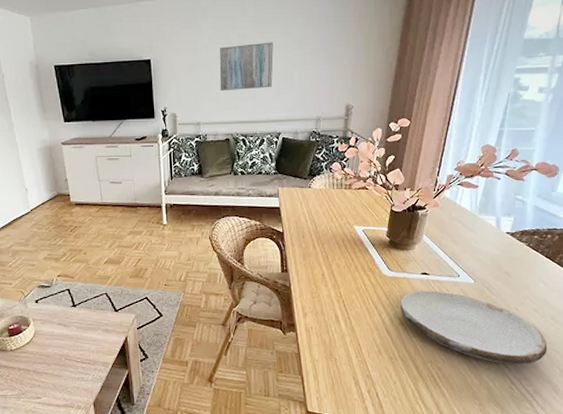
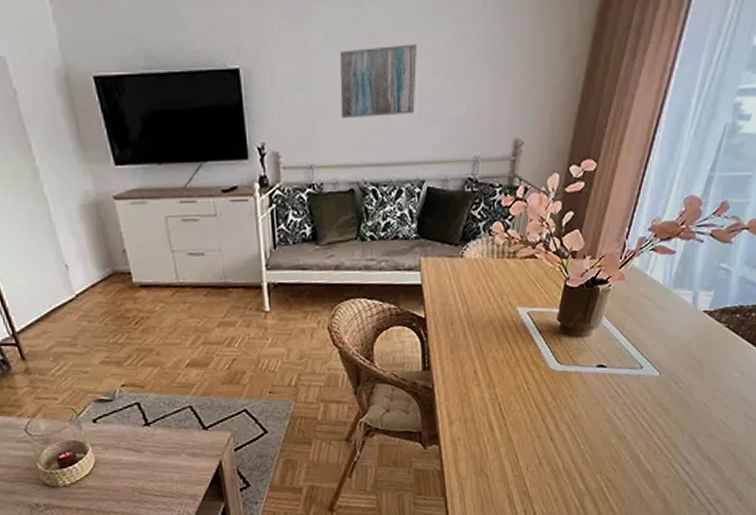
plate: present [400,290,548,365] -> none [568,386,736,471]

